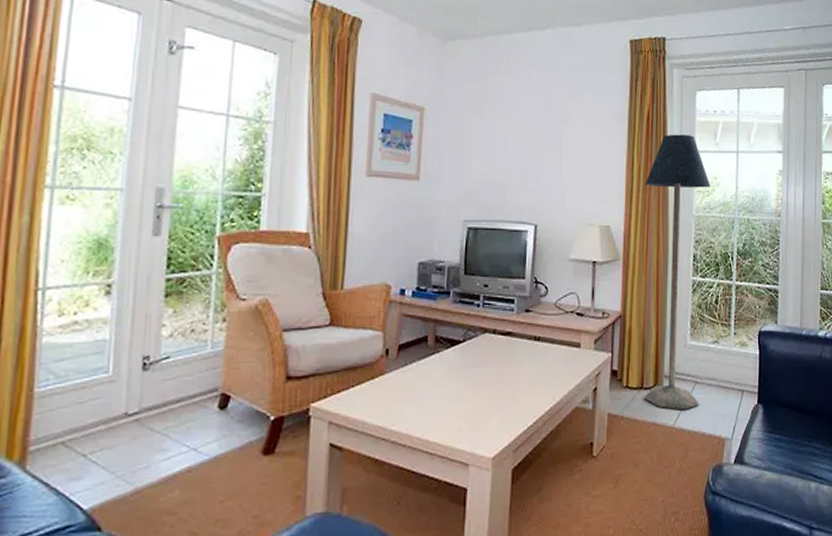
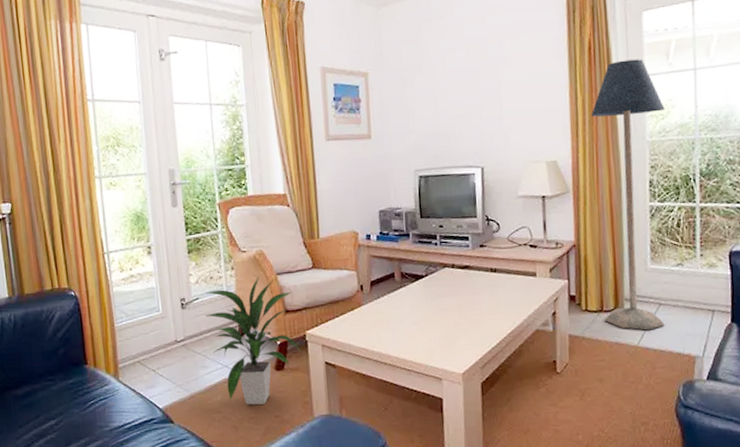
indoor plant: none [176,331,301,502] -> present [205,275,301,405]

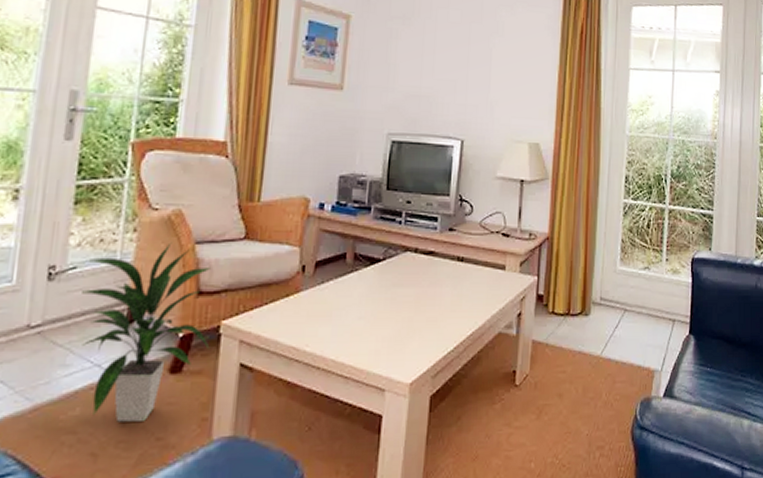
floor lamp: present [590,59,665,331] -> none [570,50,645,339]

